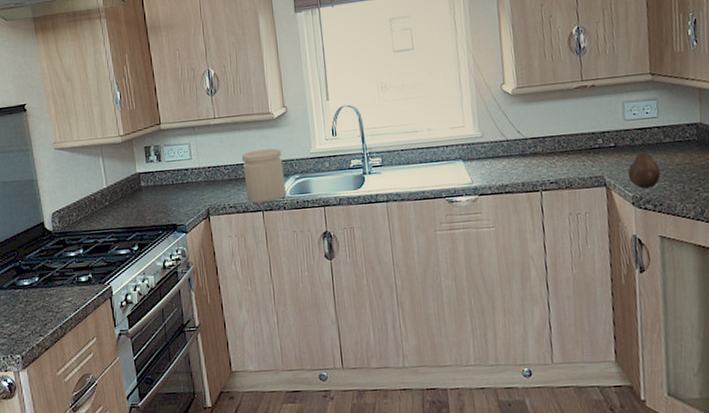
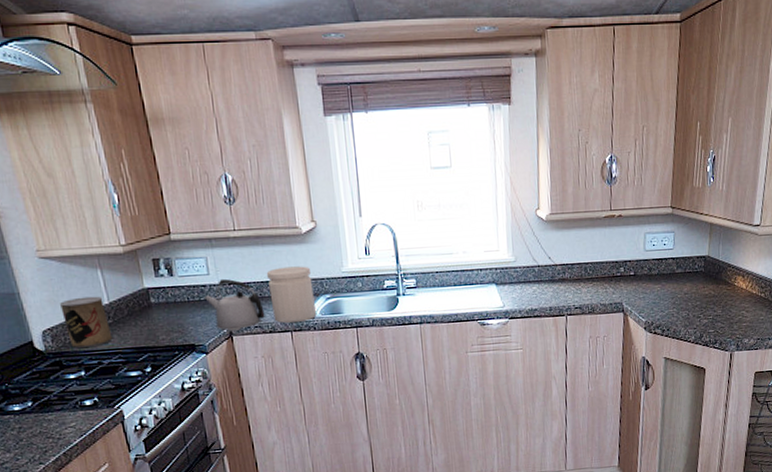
tin can: none [67,181,108,228] -> present [59,296,113,348]
kettle: none [186,162,239,212] -> present [203,278,265,331]
fruit: present [628,151,661,189] -> none [643,280,671,315]

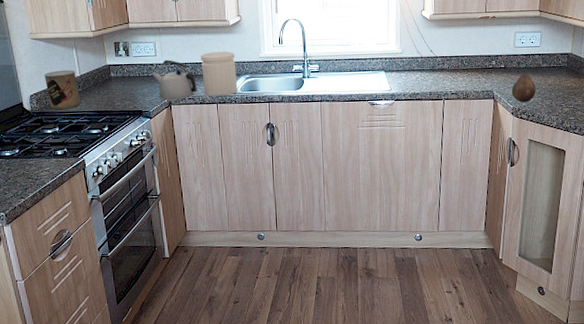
fruit: none [643,280,671,315] -> present [511,73,536,102]

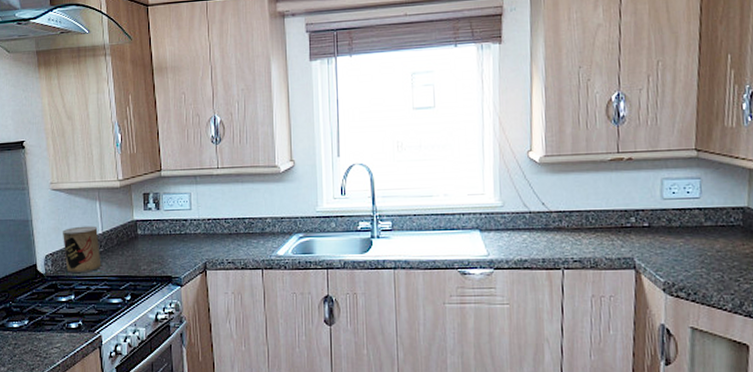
kettle: present [151,59,197,101] -> none [184,214,238,265]
jar: present [200,51,238,97] -> none [243,204,289,261]
fruit: present [511,73,536,102] -> none [661,234,698,275]

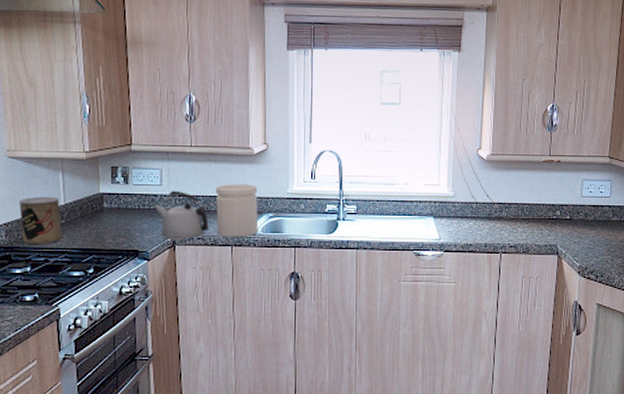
kettle: none [184,214,238,265] -> present [153,190,209,241]
jar: none [243,204,289,261] -> present [215,184,259,238]

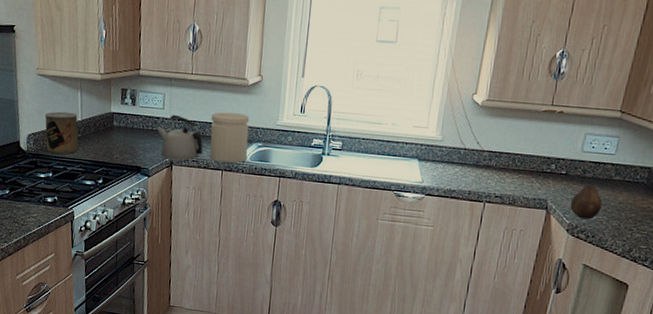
fruit: none [578,226,606,260] -> present [570,184,603,220]

